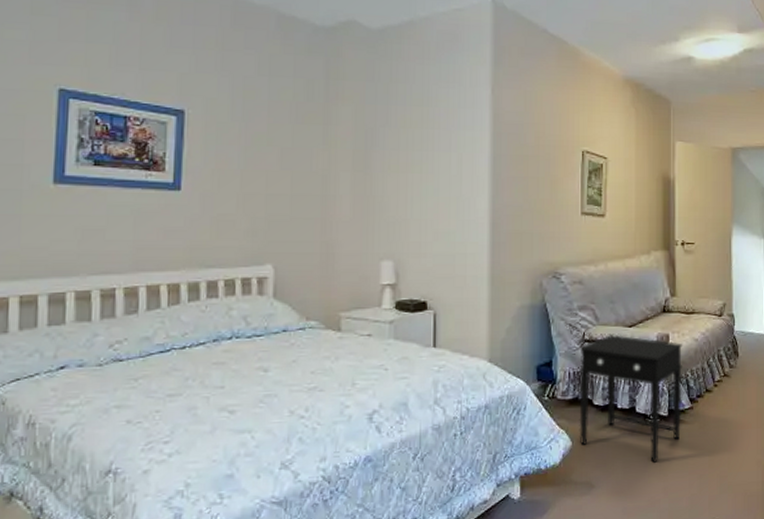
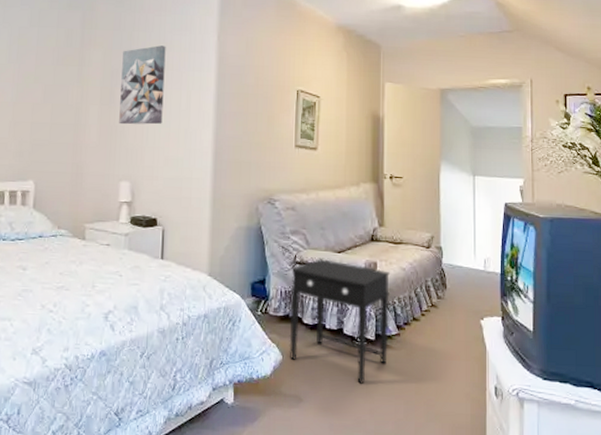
wall art: none [377,100,431,194] -> present [119,45,166,125]

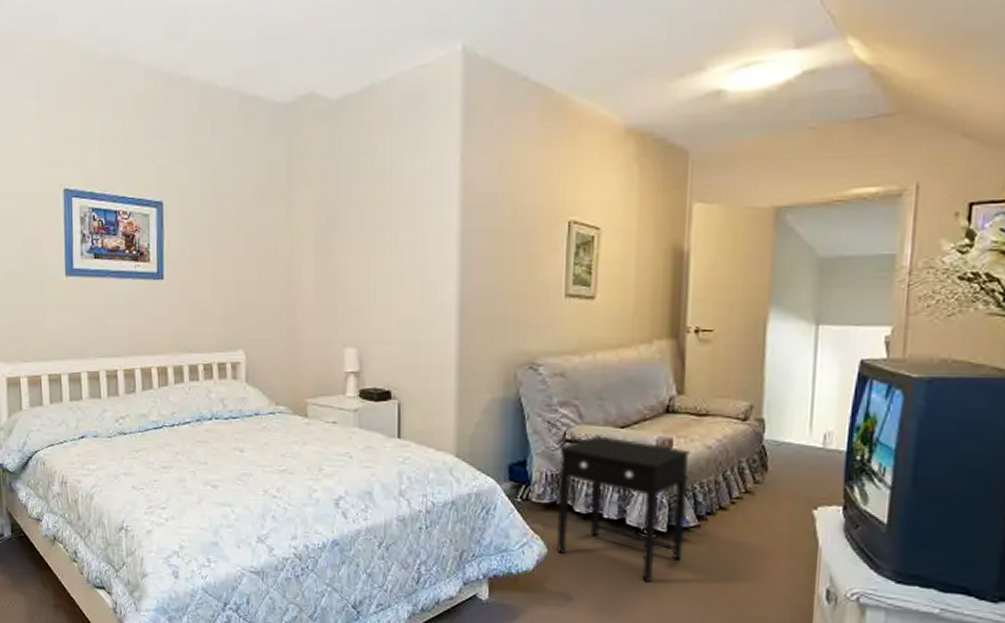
wall art: present [119,45,166,125] -> none [339,174,394,278]

